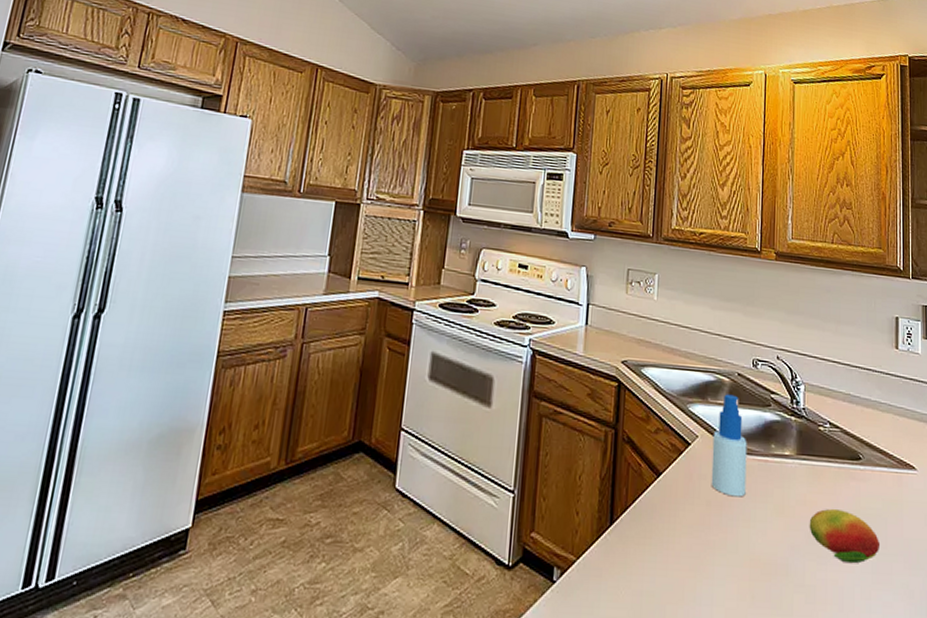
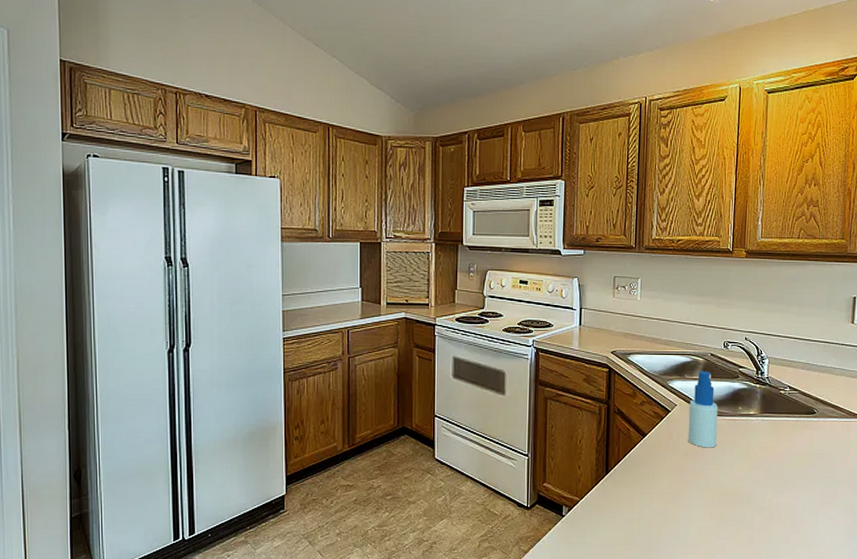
fruit: present [809,508,881,564] -> none [769,451,829,491]

